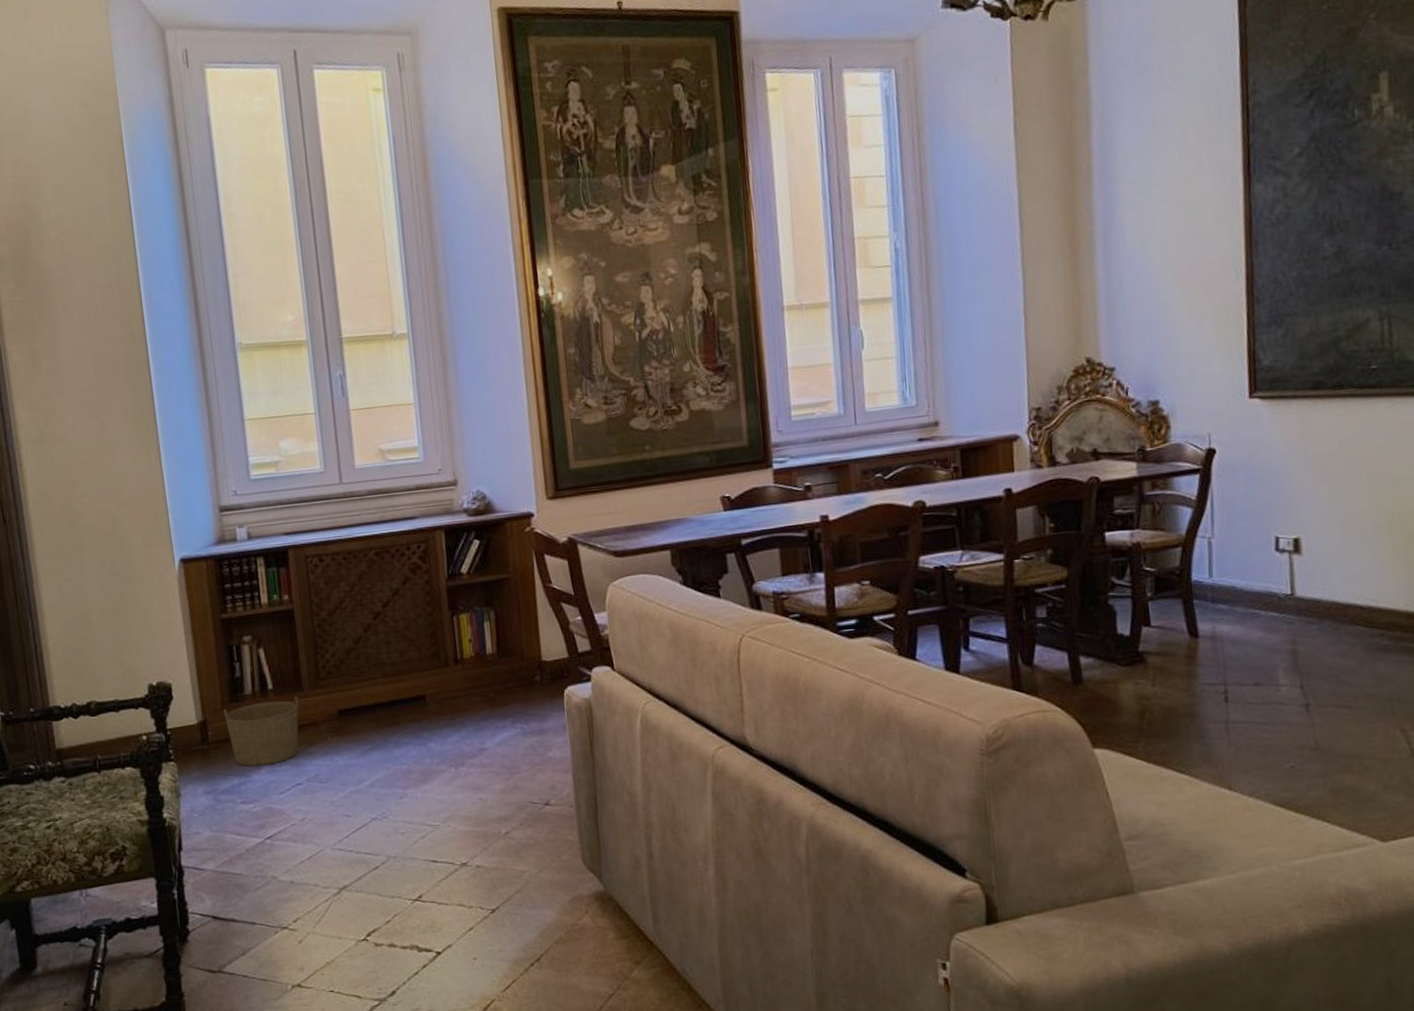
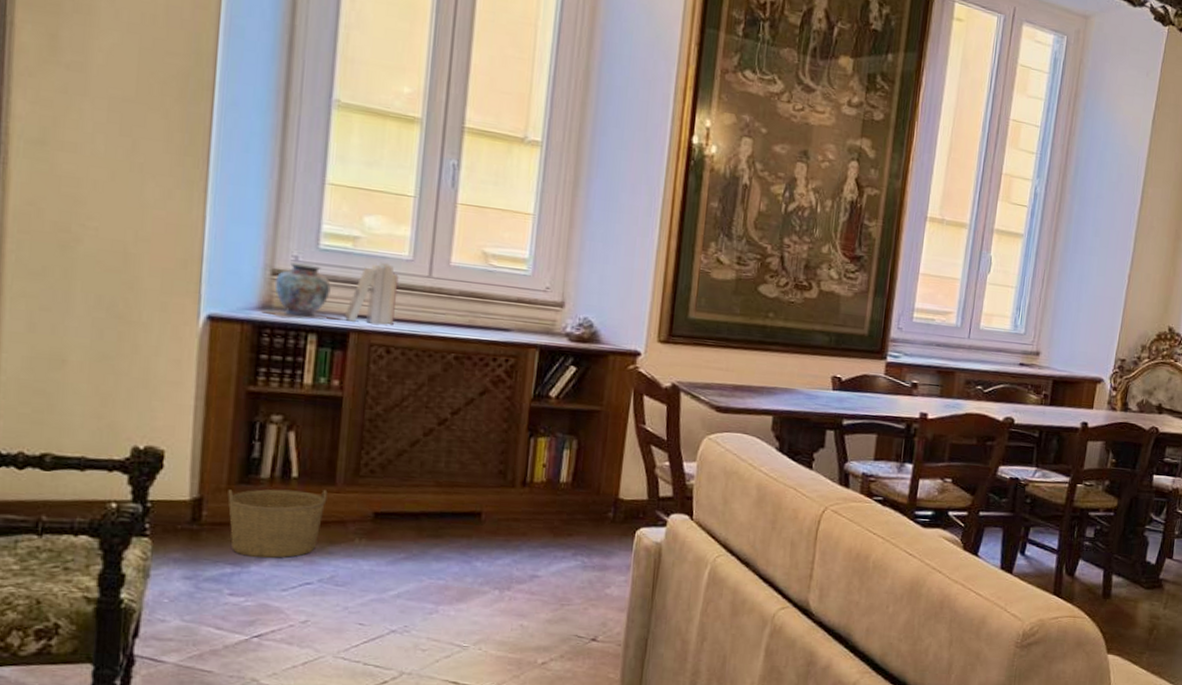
decorative vase: none [218,495,281,549] -> present [261,262,344,321]
books: none [280,479,321,540] -> present [344,262,399,326]

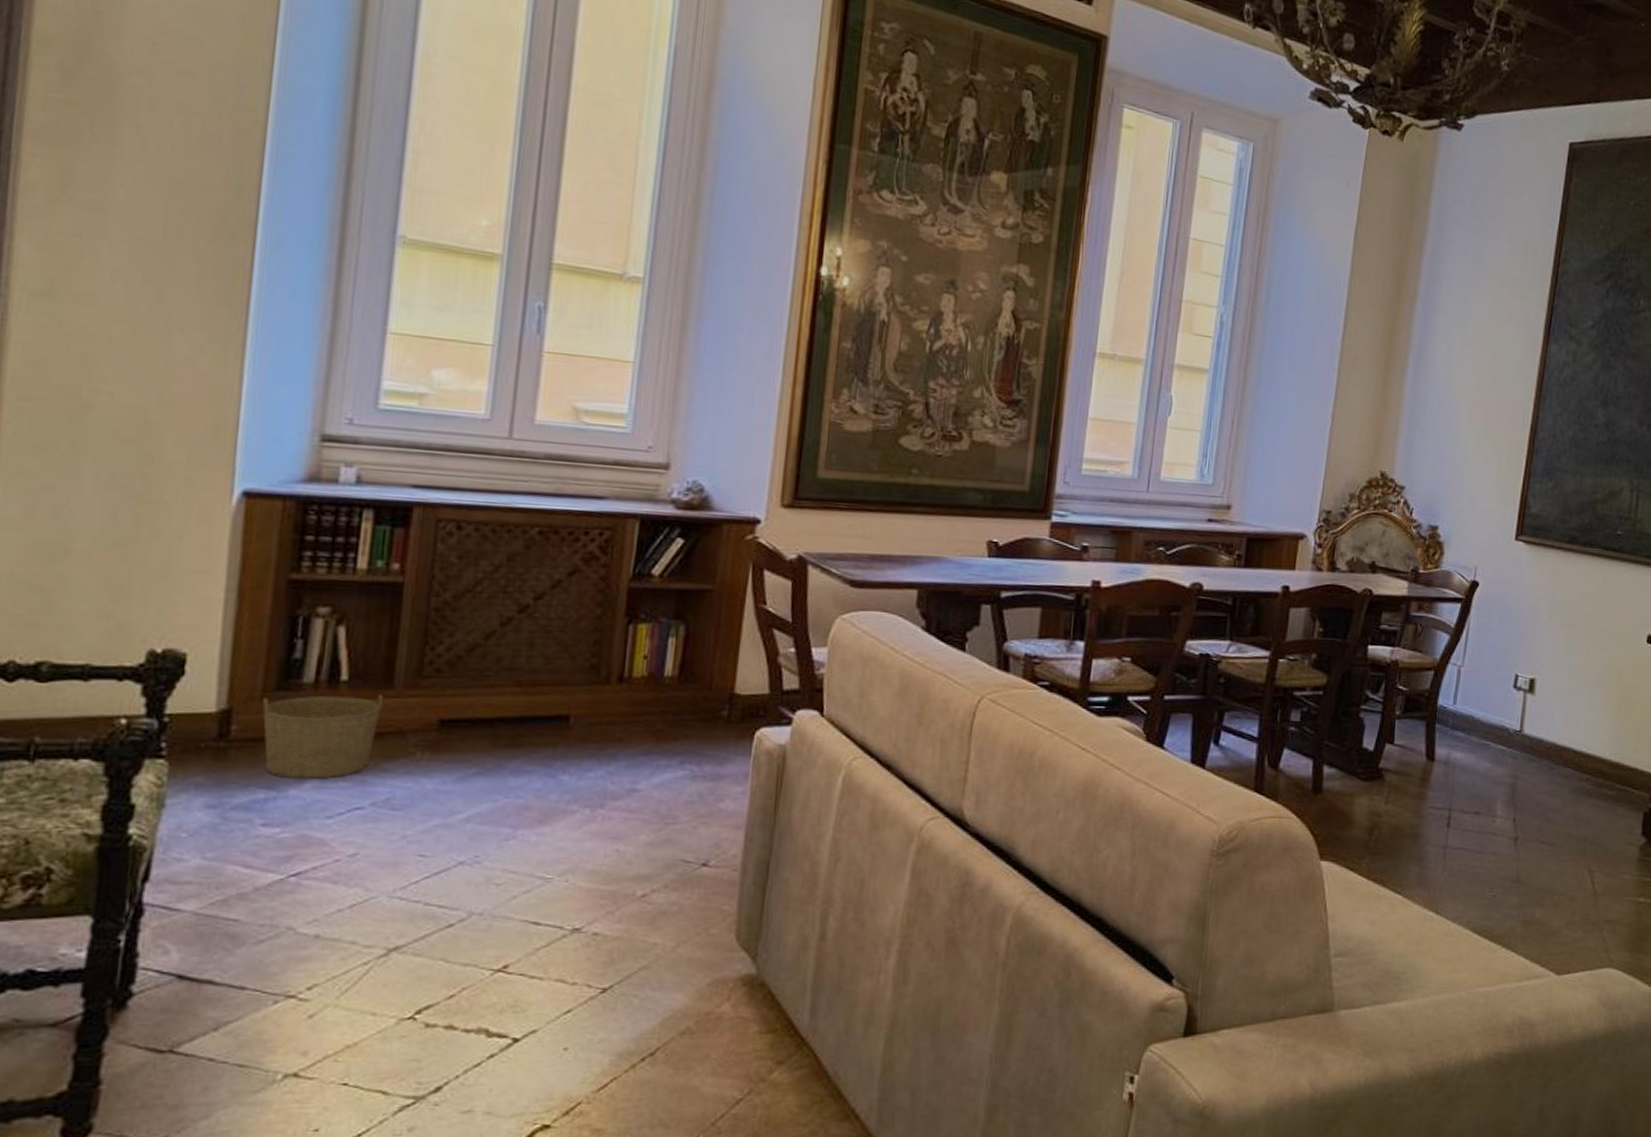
decorative vase: present [261,262,344,321] -> none [308,426,406,493]
books: present [344,262,399,326] -> none [406,422,473,498]

